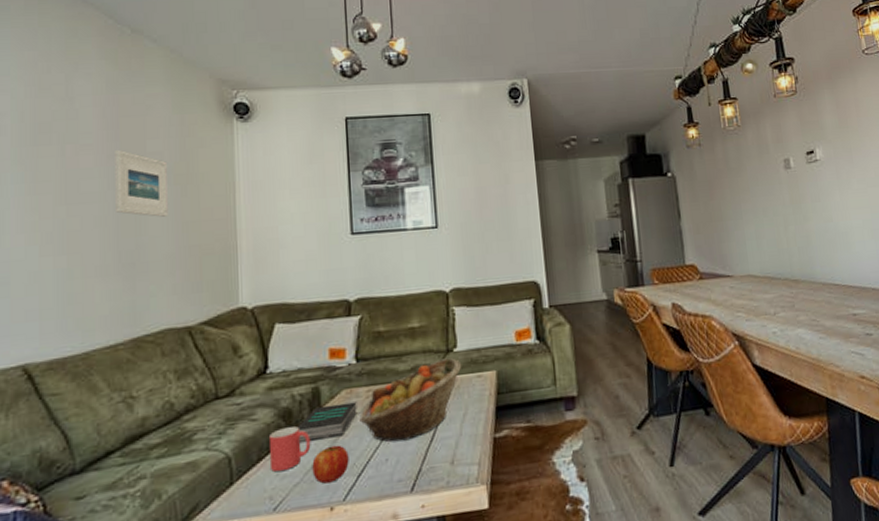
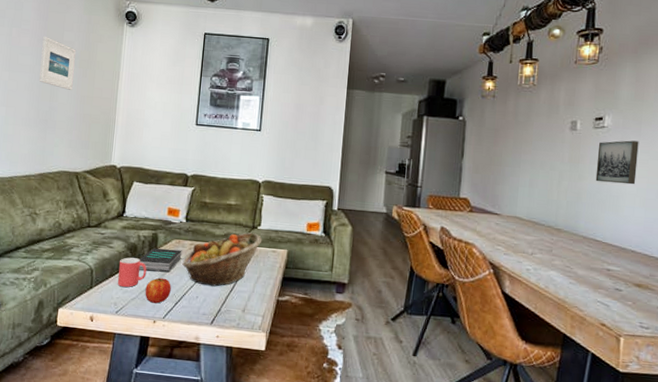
wall art: none [816,170,860,221] -> present [595,140,639,185]

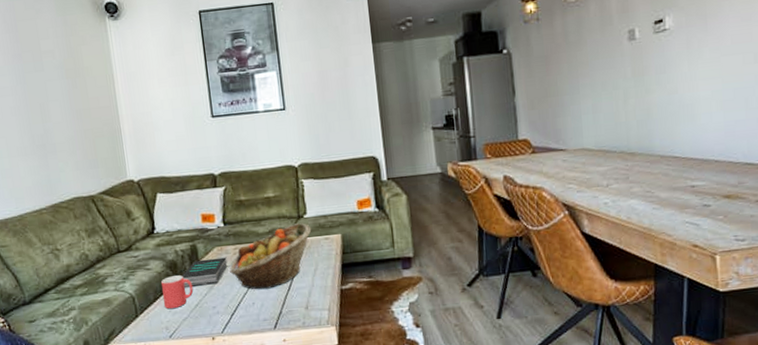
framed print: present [39,37,77,90] -> none [17,50,65,107]
apple: present [145,277,171,304] -> none [195,290,224,320]
wall art: present [595,140,639,185] -> none [662,38,709,93]

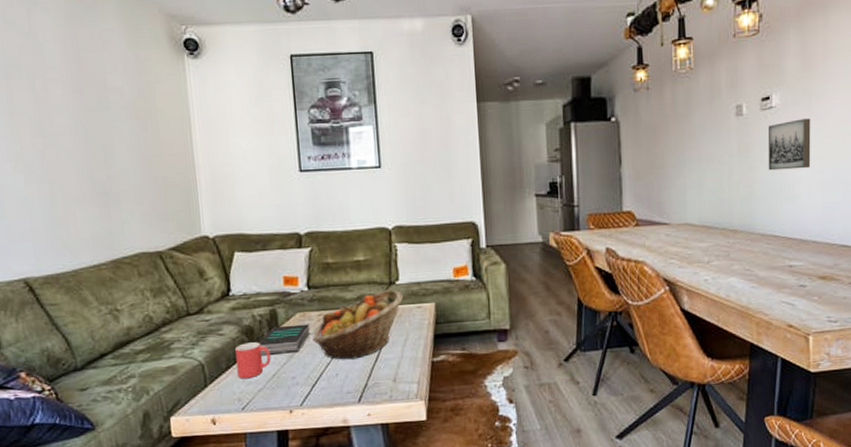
wall art: none [662,38,709,93] -> present [767,118,811,171]

